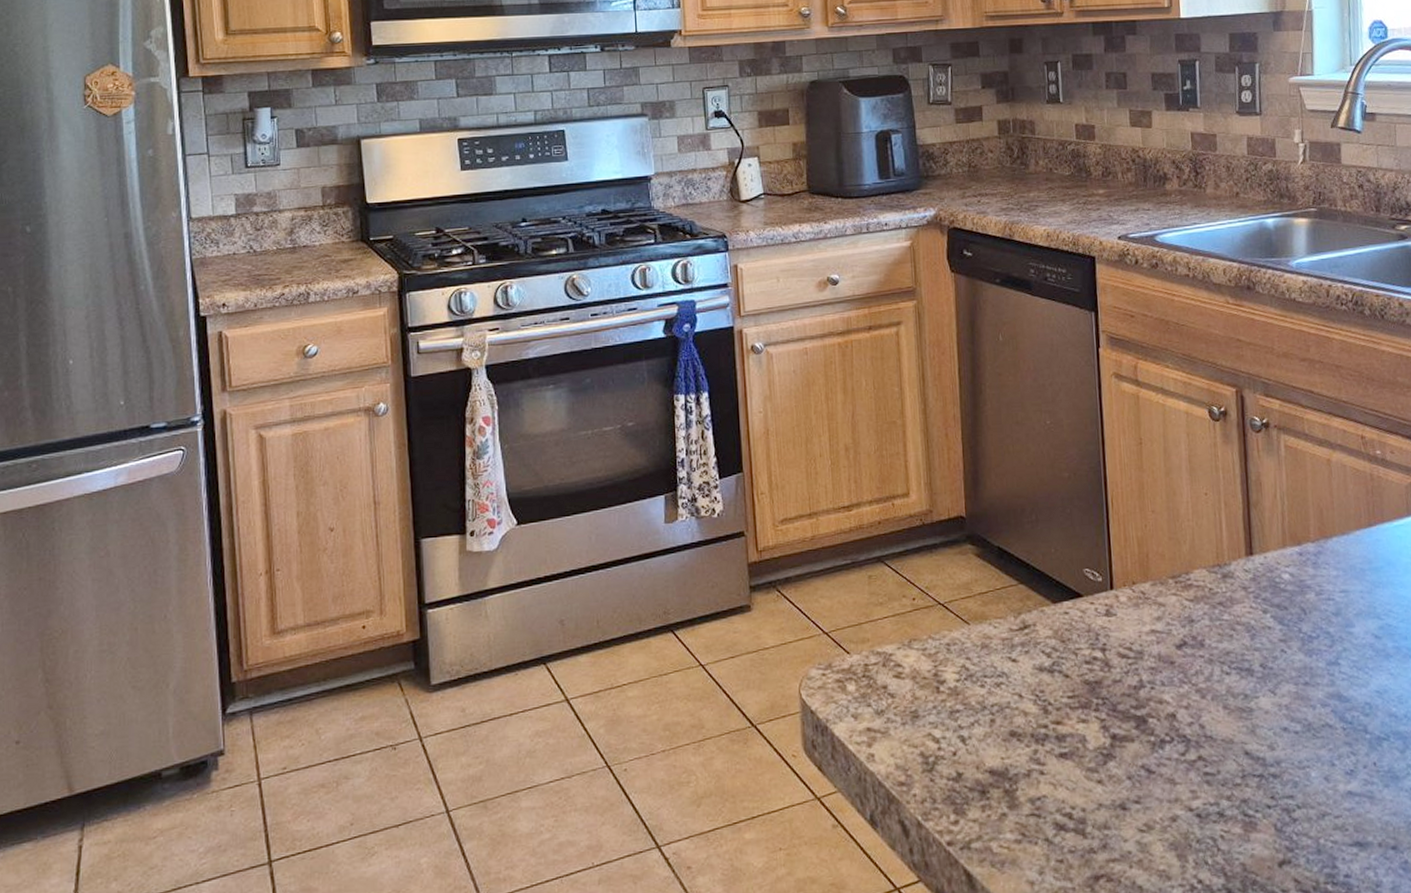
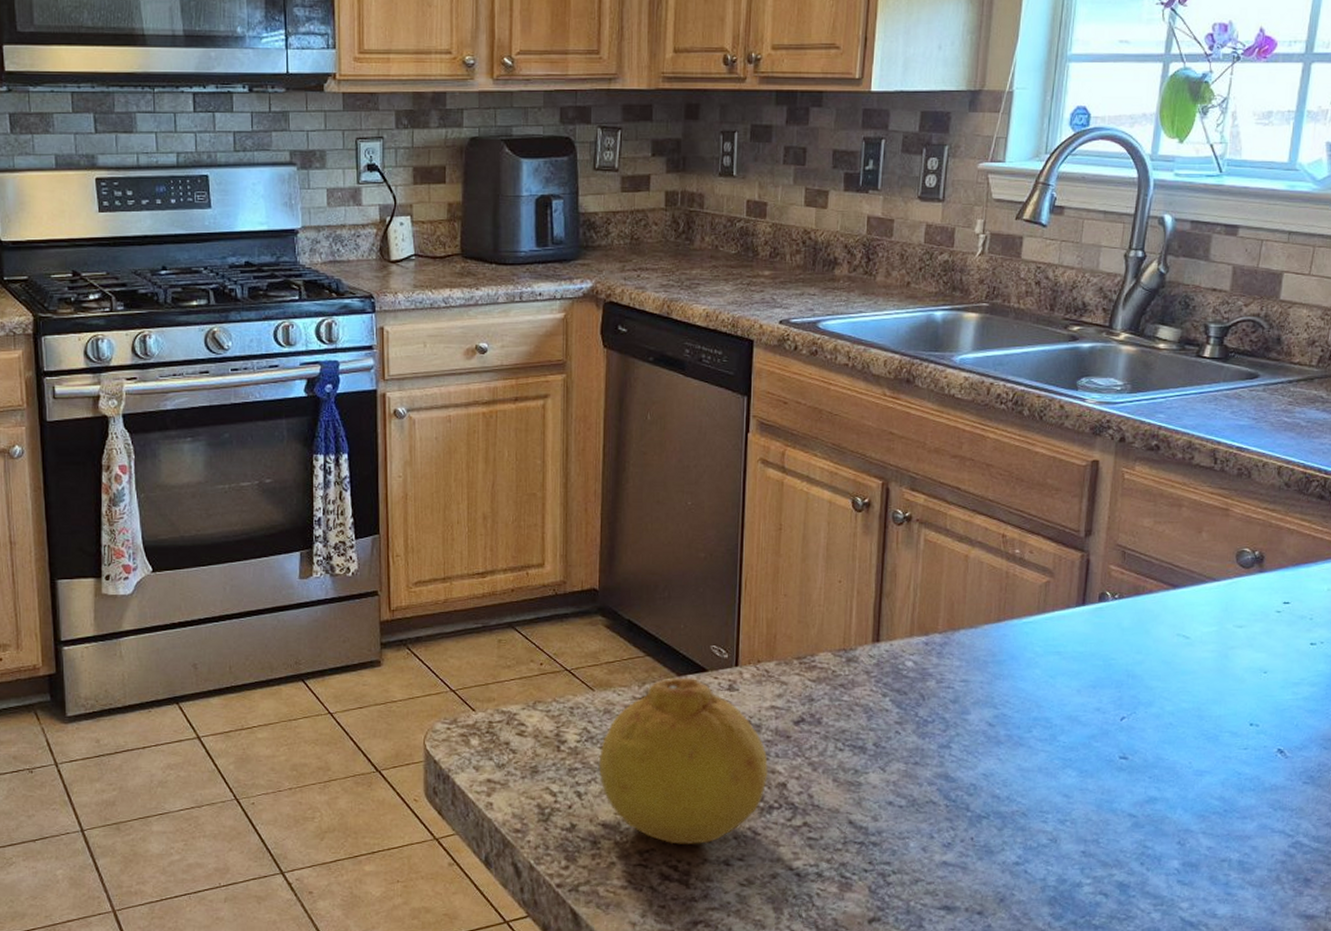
fruit: none [980,605,1156,789] -> present [598,677,768,844]

